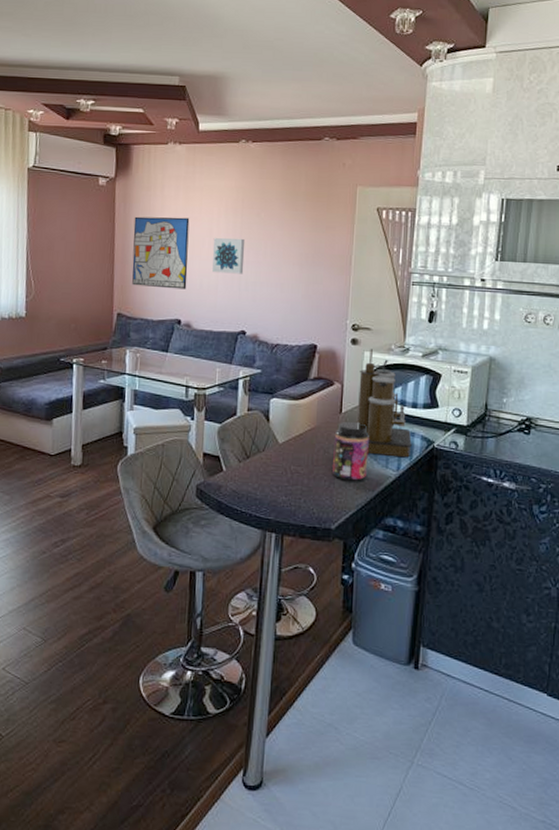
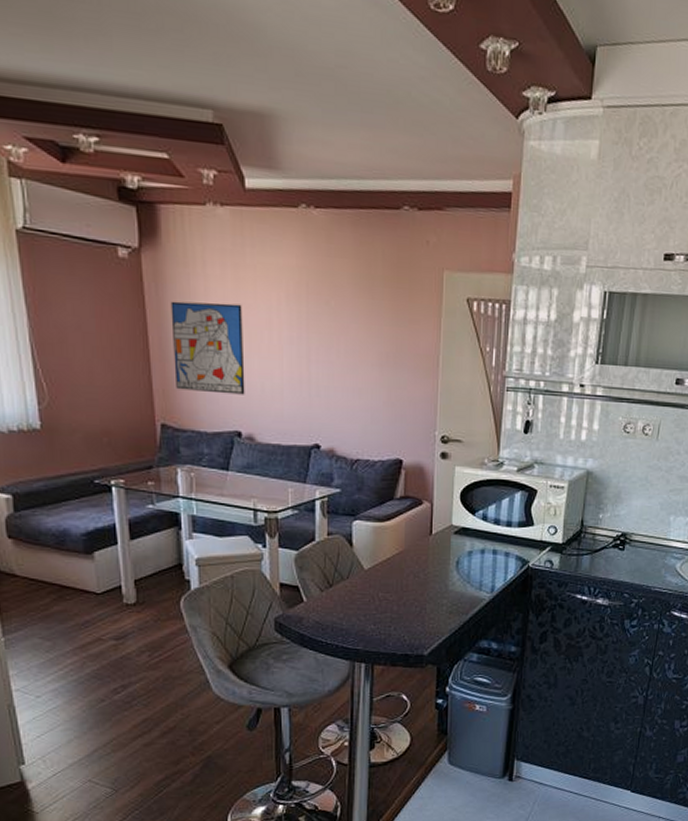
wall art: present [212,238,245,274] -> none [274,331,314,377]
jar: present [333,421,369,481] -> none [424,543,462,605]
coffee maker: present [356,349,412,458] -> none [448,463,506,579]

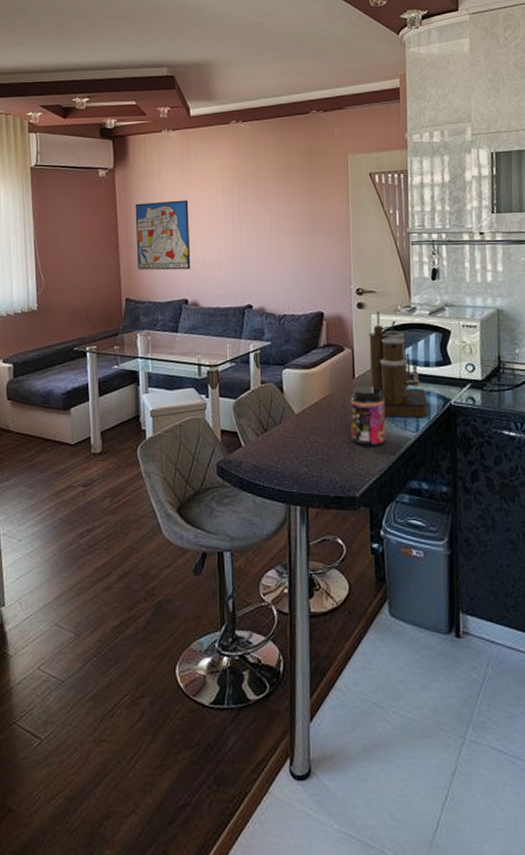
jar: none [424,543,462,605] -> present [350,385,386,446]
coffee maker: none [448,463,506,579] -> present [369,311,428,418]

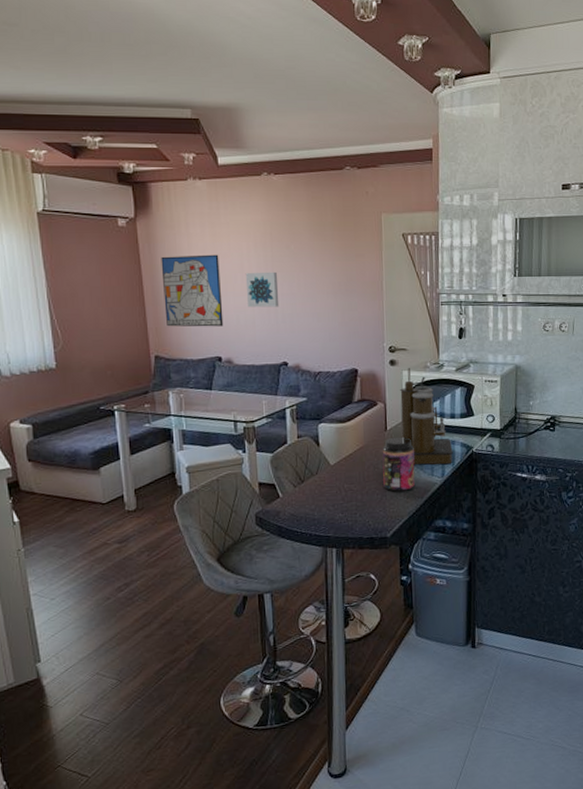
wall art: none [213,215,245,251] -> present [245,271,280,308]

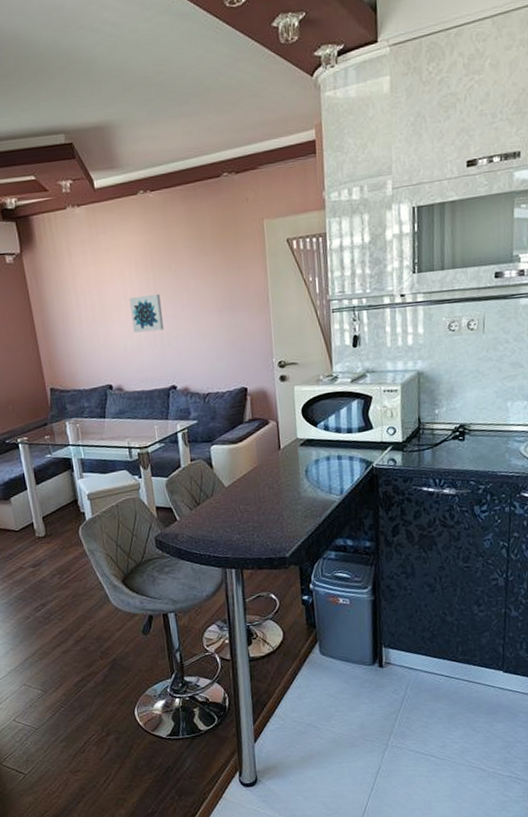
wall art: present [161,254,224,327] -> none [48,281,112,359]
jar: present [382,437,415,492] -> none [276,455,312,512]
coffee maker: present [400,368,453,465] -> none [292,383,352,483]

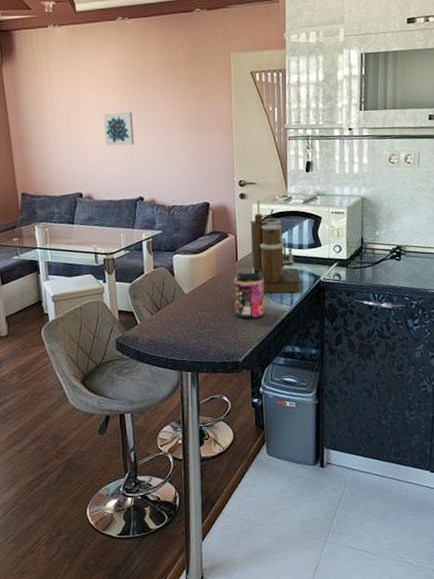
jar: none [276,455,312,512] -> present [233,267,265,319]
coffee maker: none [292,383,352,483] -> present [250,201,301,294]

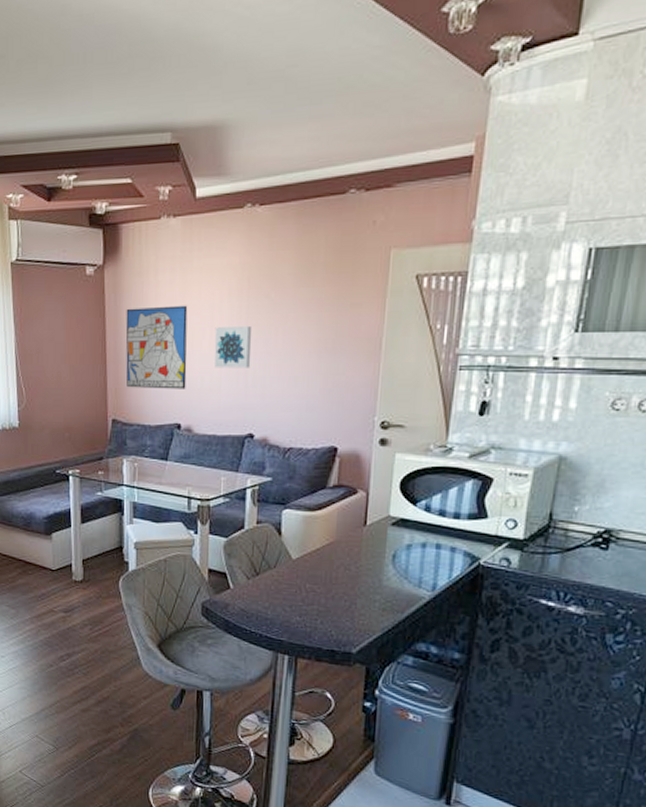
wall art: none [25,96,84,166] -> present [125,305,188,389]
jar: present [233,267,265,319] -> none [354,534,399,602]
coffee maker: present [250,201,301,294] -> none [384,450,452,577]

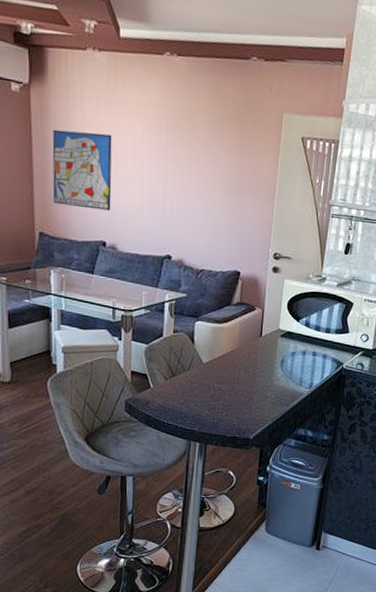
wall art: present [214,325,253,368] -> none [136,158,171,198]

